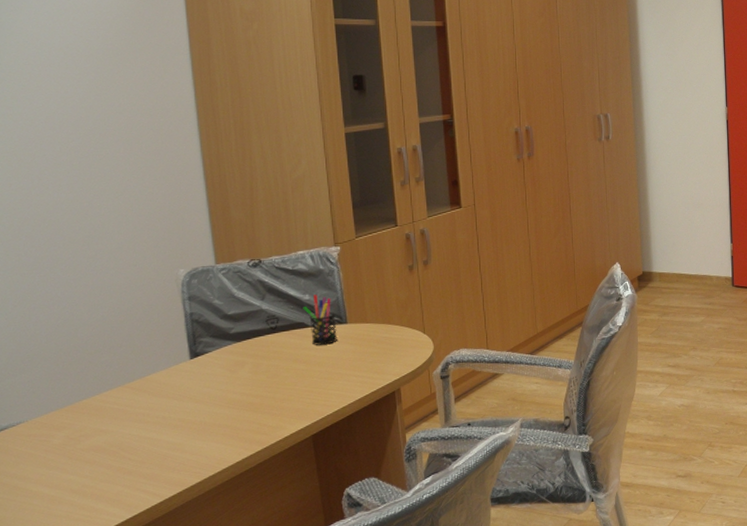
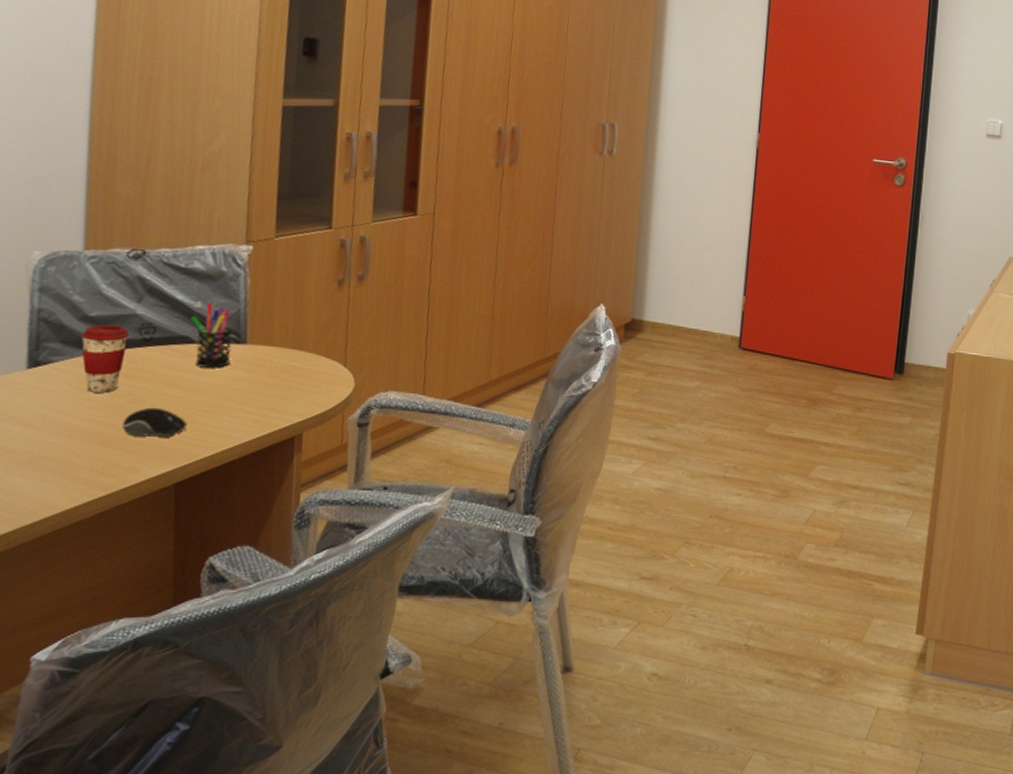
coffee cup: none [225,319,260,372] -> present [81,324,129,393]
computer mouse: none [266,379,314,403] -> present [121,407,187,437]

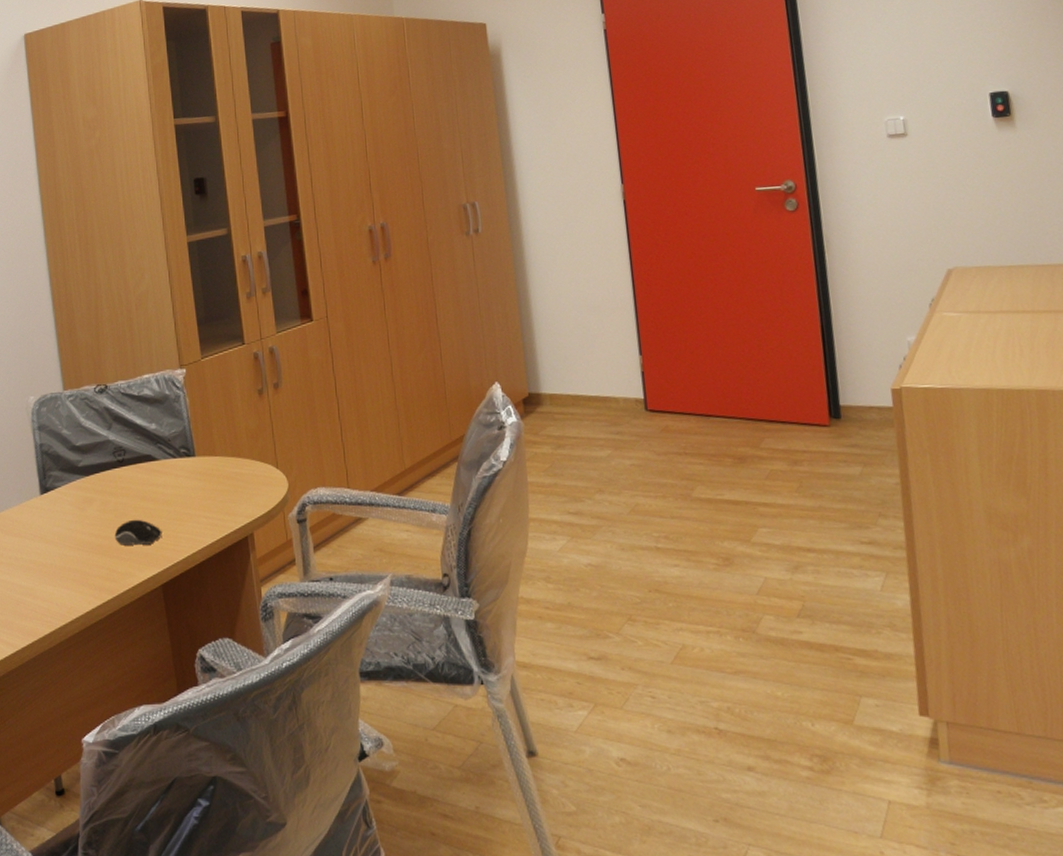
coffee cup: present [81,324,129,393] -> none [73,451,107,510]
pen holder: present [191,302,233,368] -> none [149,423,185,481]

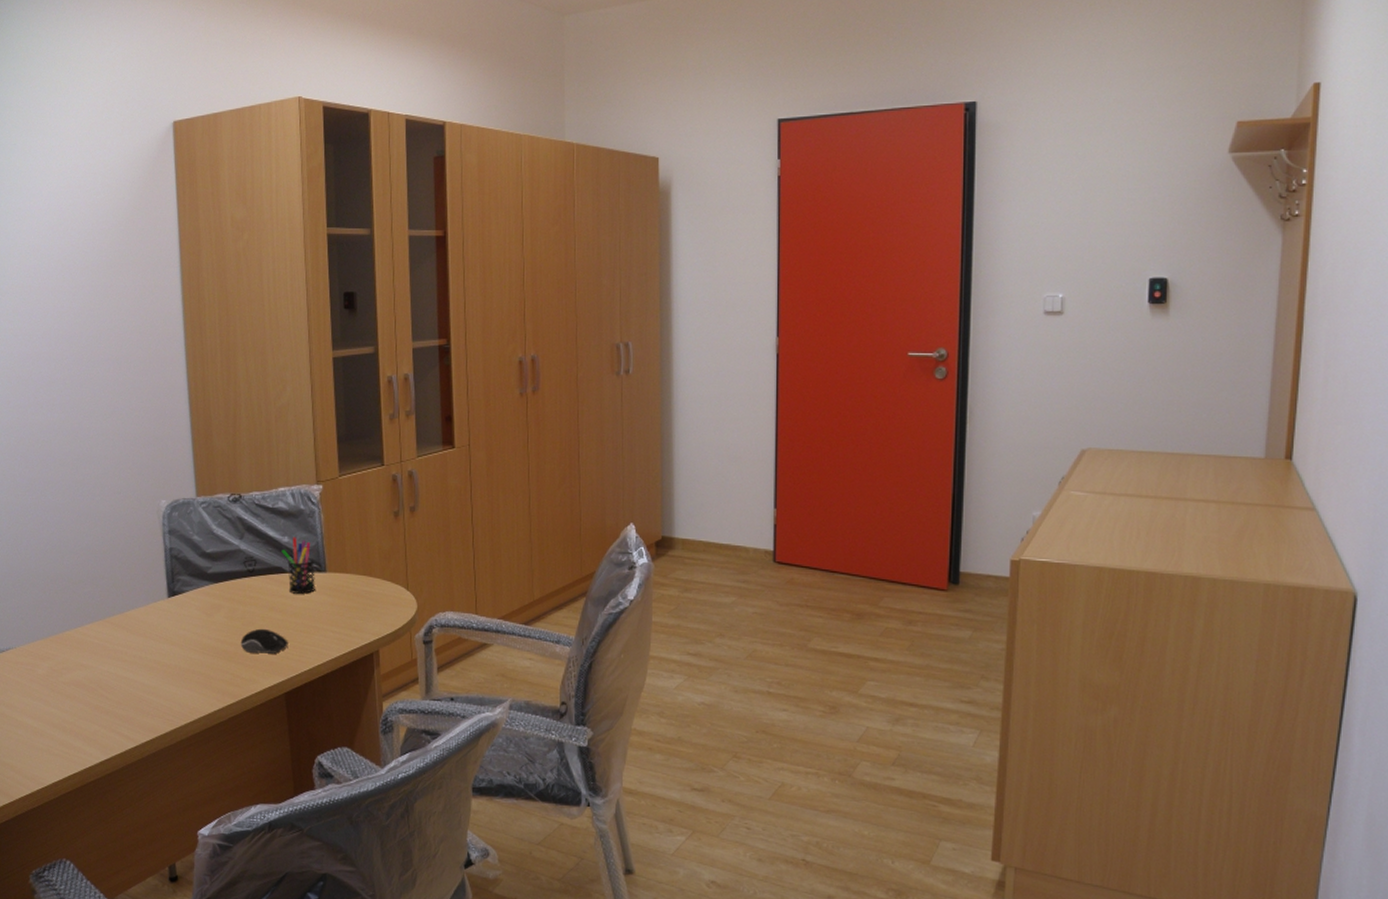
pen holder: none [149,423,185,481] -> present [281,537,315,594]

